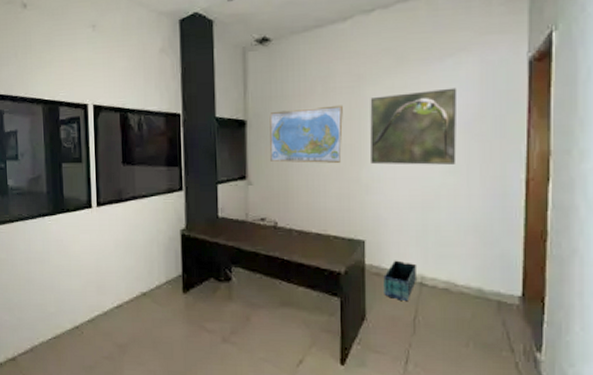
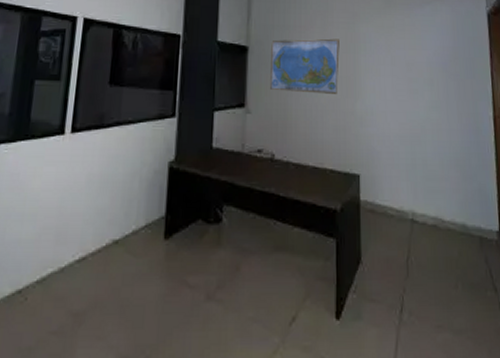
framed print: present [370,88,457,165] -> none [363,31,437,100]
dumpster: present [383,260,418,300] -> none [378,195,409,239]

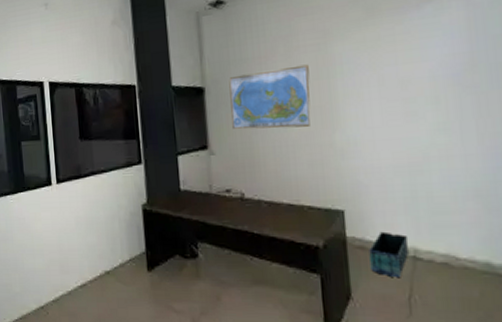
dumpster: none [378,195,409,239] -> present [369,231,409,277]

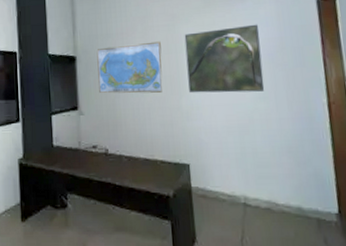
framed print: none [339,36,446,127] -> present [184,24,265,93]
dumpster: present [369,231,409,277] -> none [209,182,240,221]

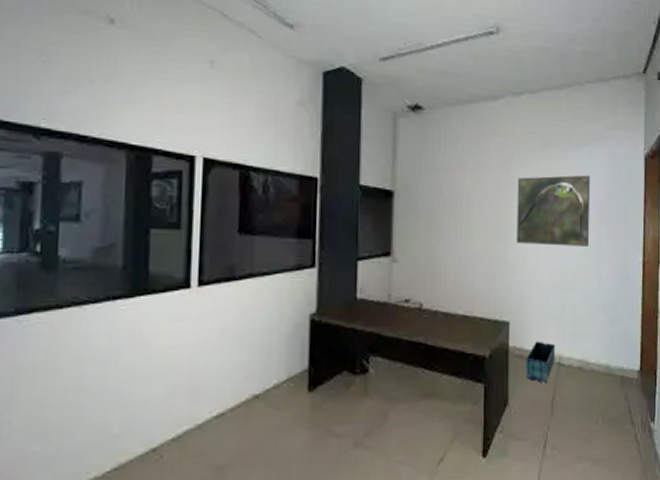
world map: present [96,41,162,93] -> none [417,182,492,241]
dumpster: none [209,182,240,221] -> present [526,341,556,382]

